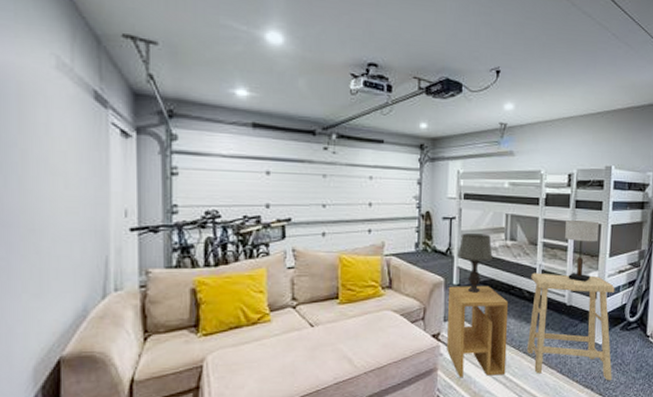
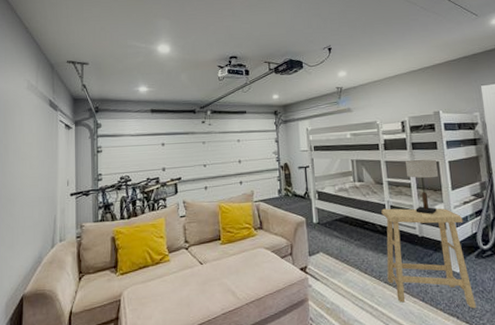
side table: present [447,286,509,378] -> none [309,223,371,308]
table lamp: present [457,233,493,293] -> none [314,178,345,230]

